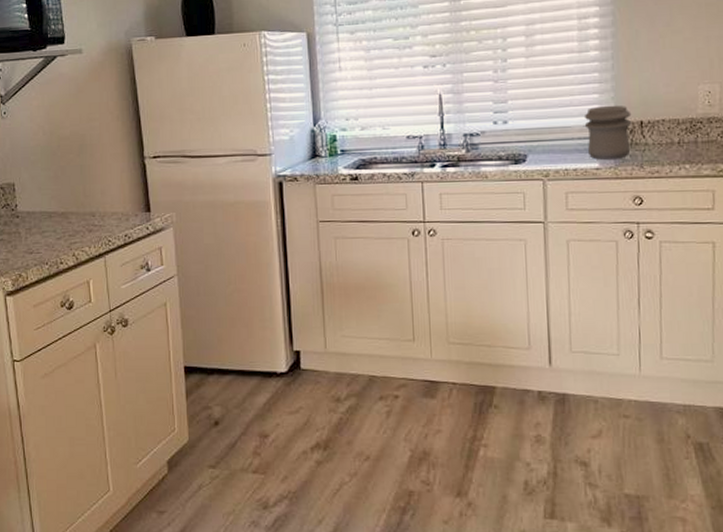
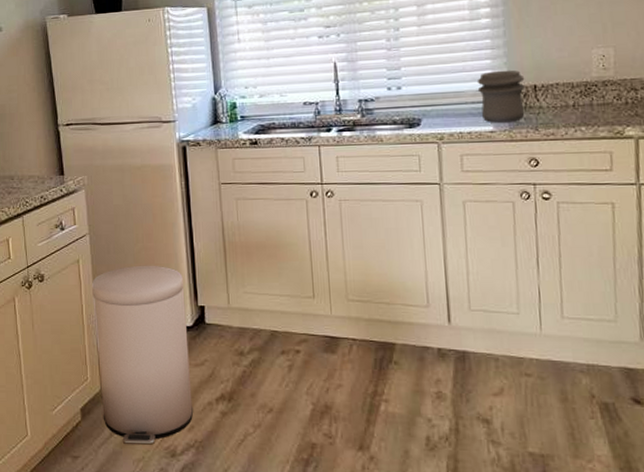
pedal bin: none [179,308,288,498] -> present [91,265,194,446]

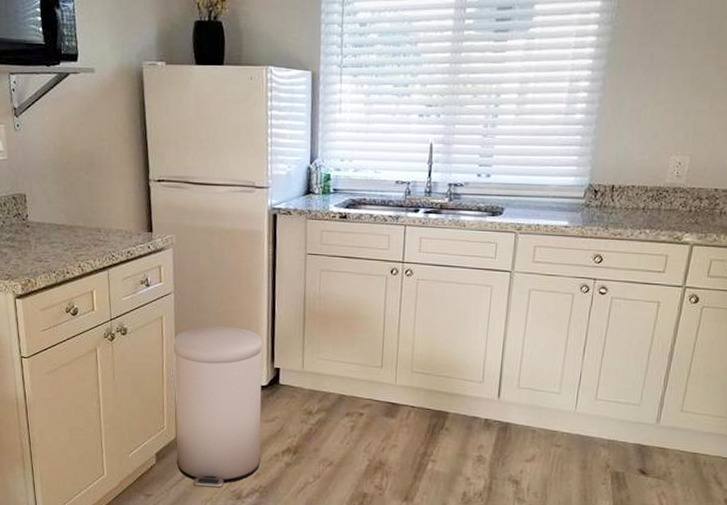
jar: present [477,70,526,124] -> none [560,167,605,220]

